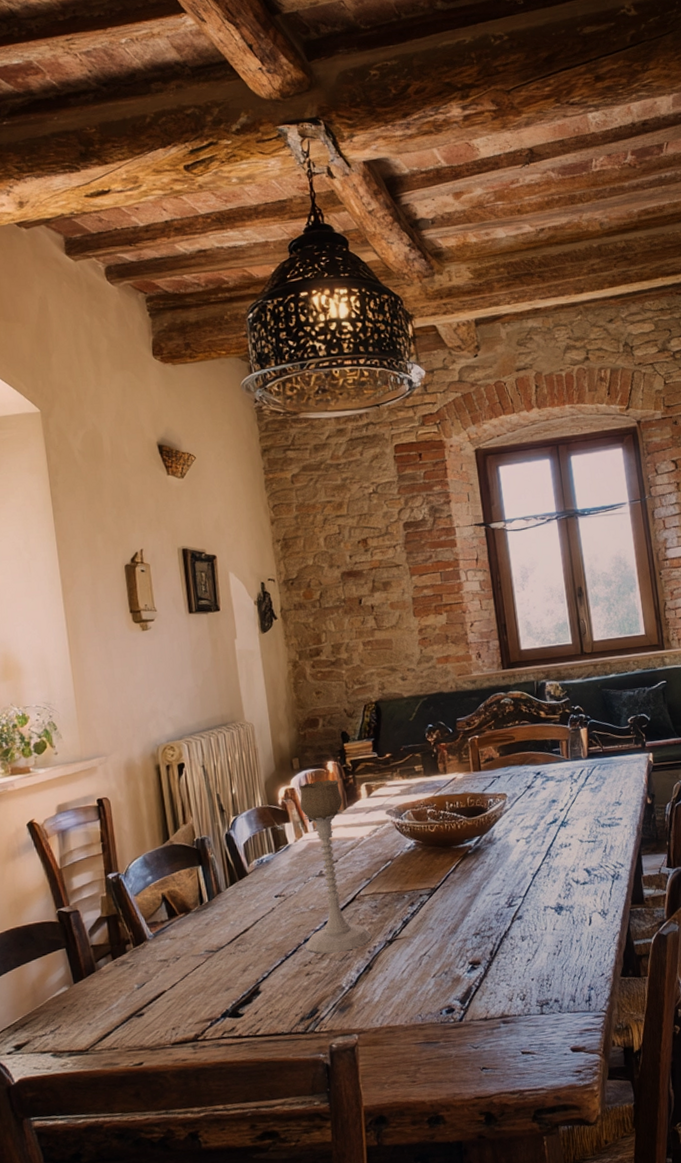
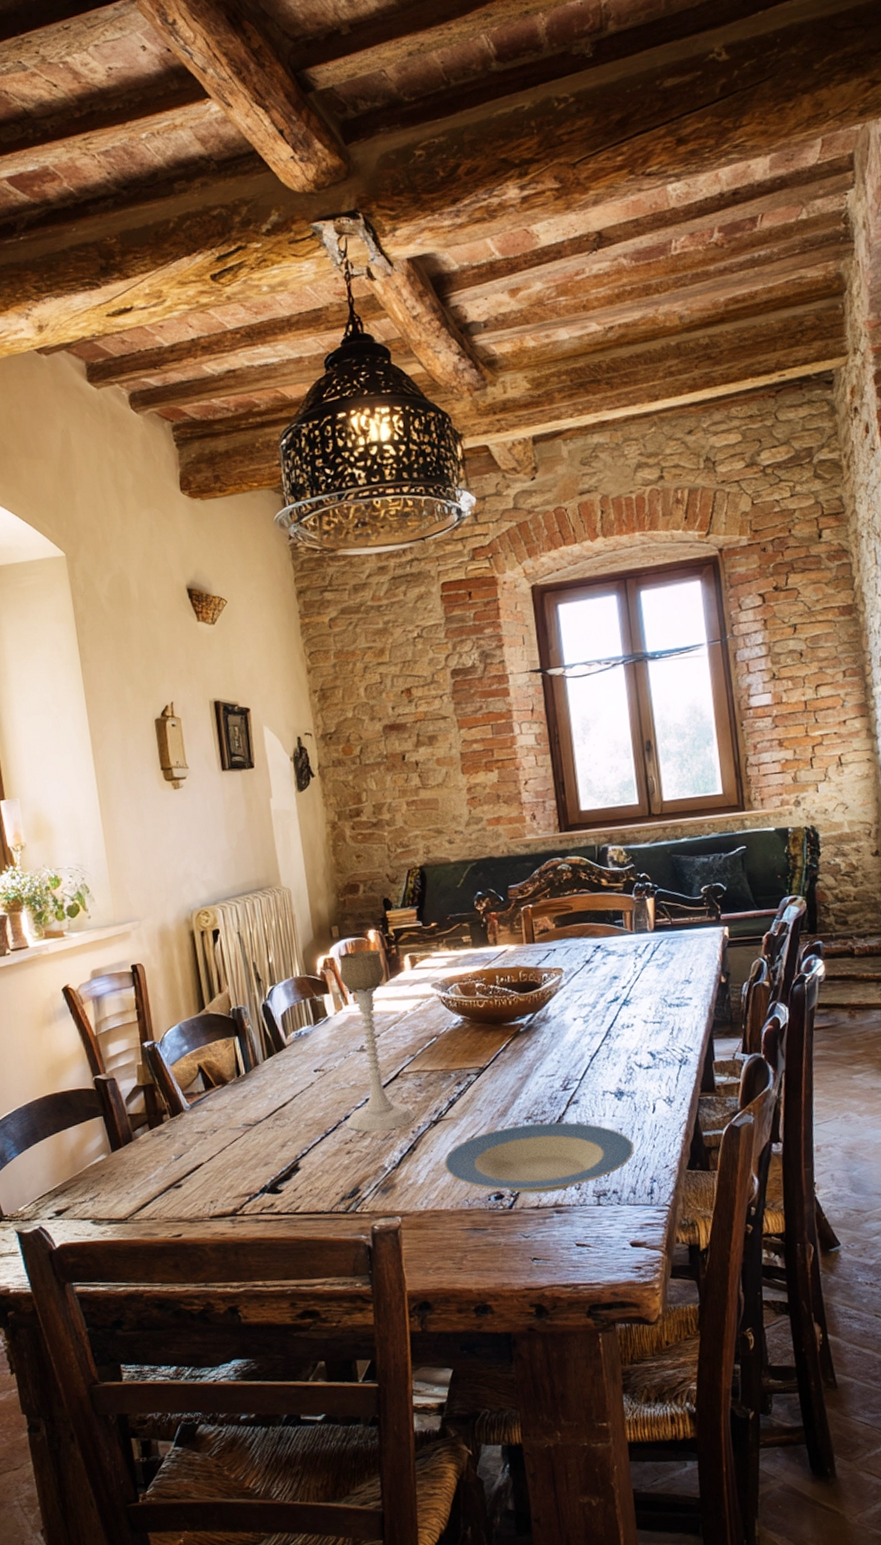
plate: none [398,937,574,1006] -> present [443,1122,635,1194]

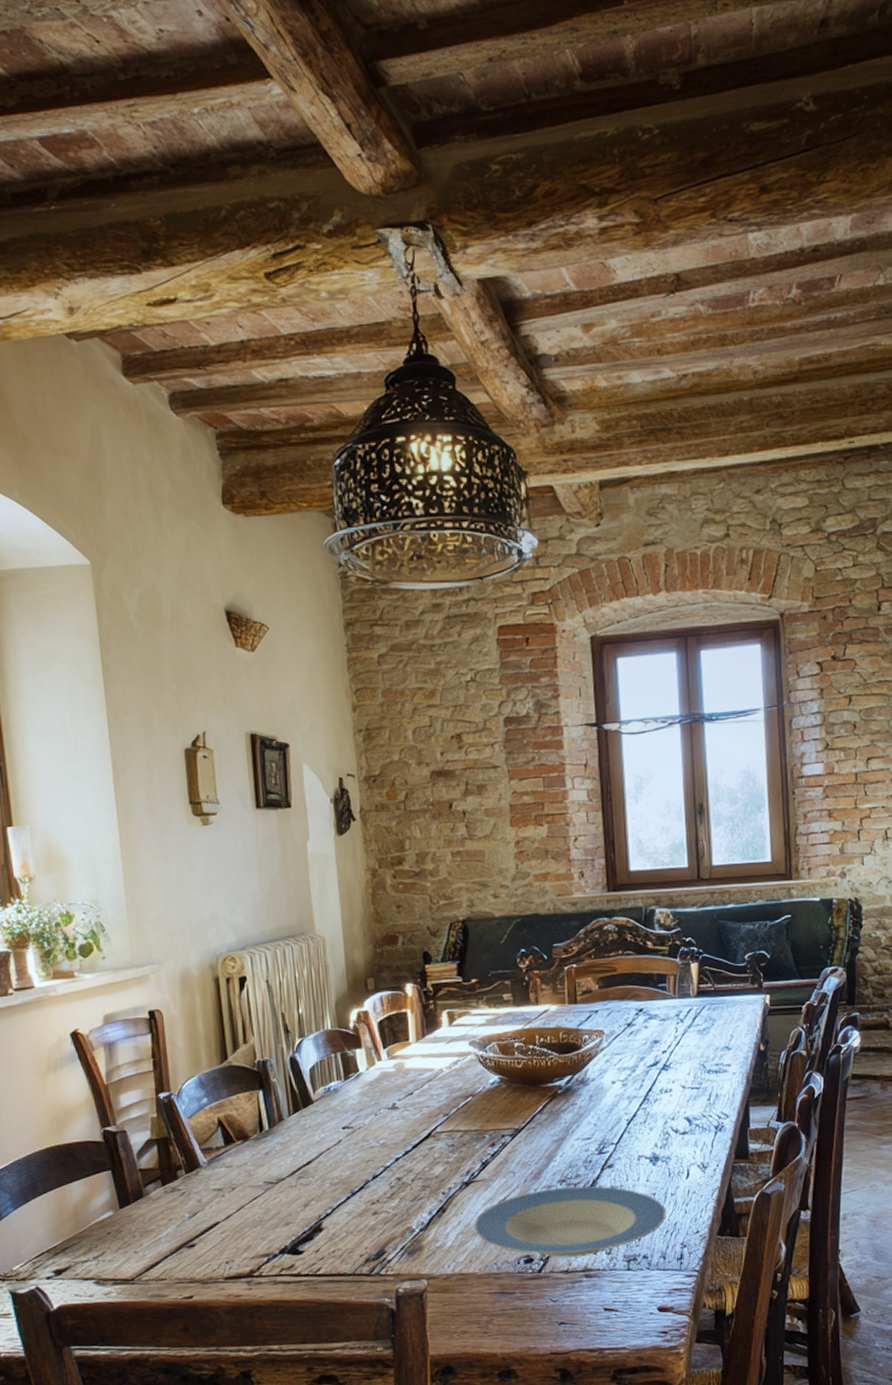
candle holder: present [339,949,416,1133] -> none [372,1003,447,1193]

